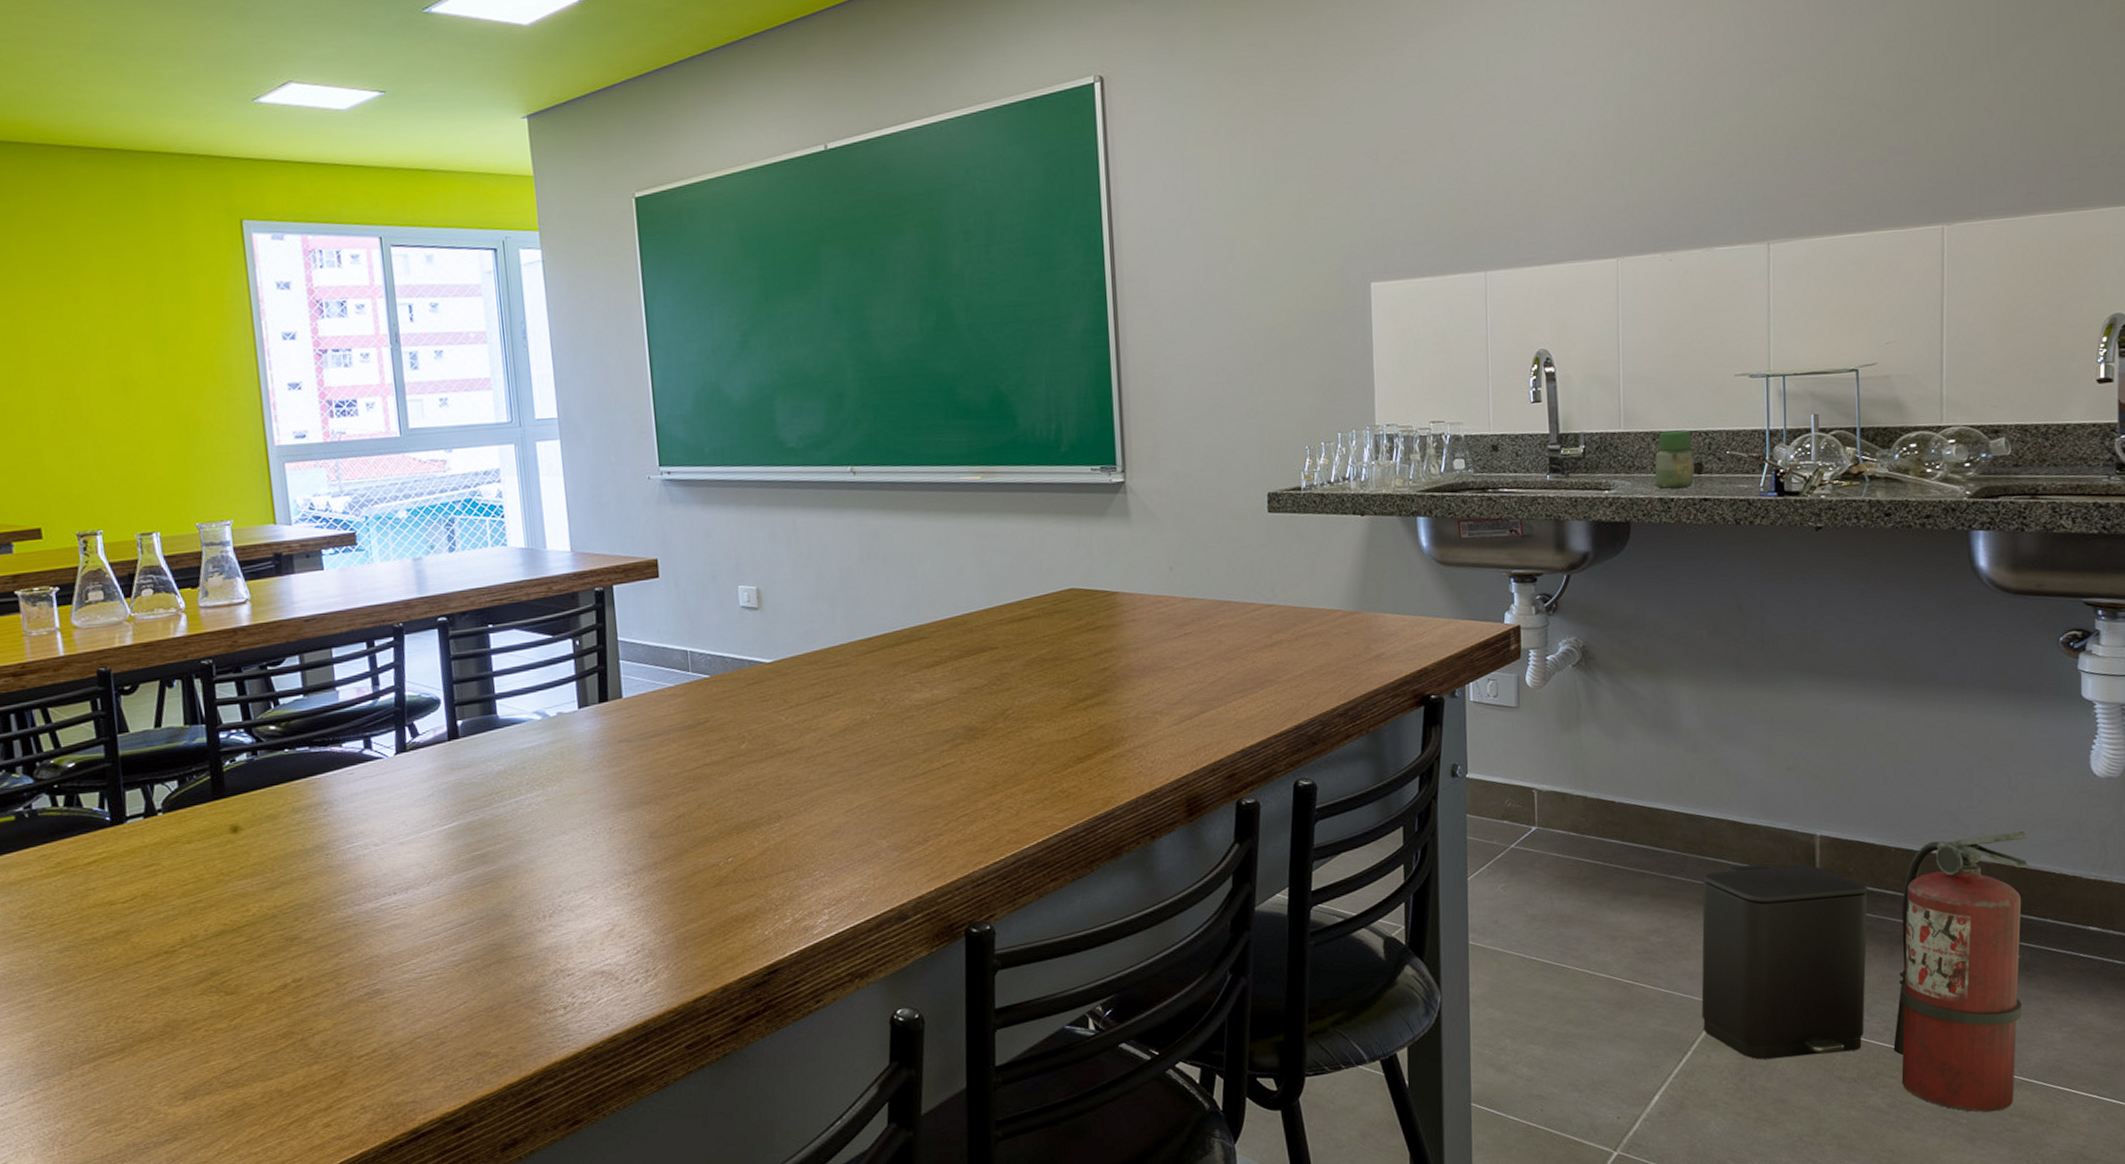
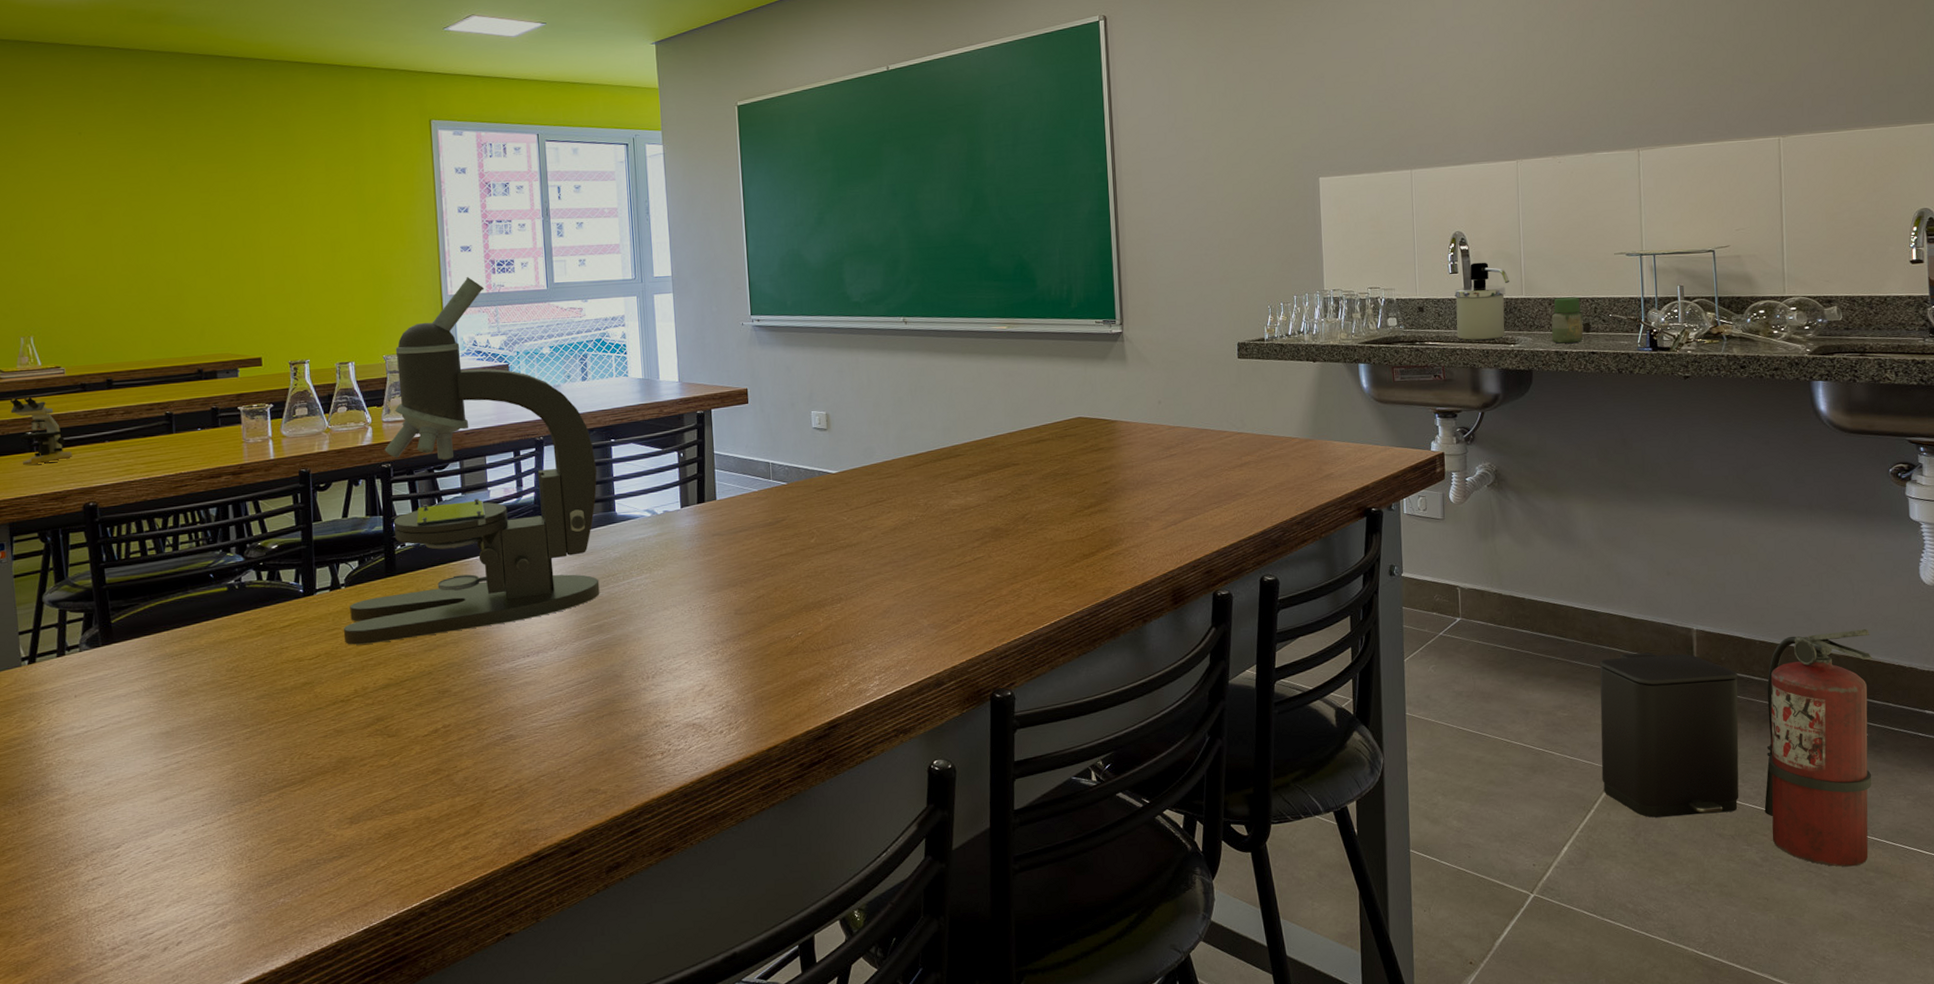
microscope: none [162,422,481,884] -> present [343,277,600,645]
soap dispenser: none [1536,387,1605,486] -> present [1454,262,1509,340]

